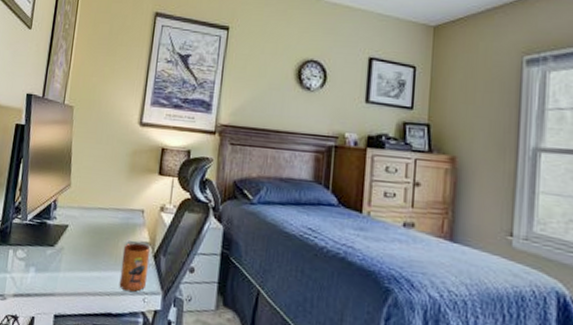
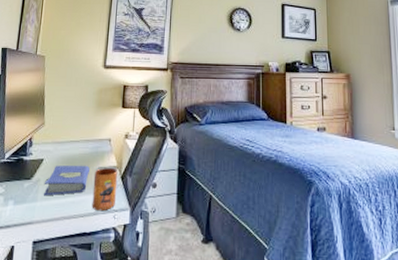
hardcover book: none [67,234,119,269] -> present [44,165,90,196]

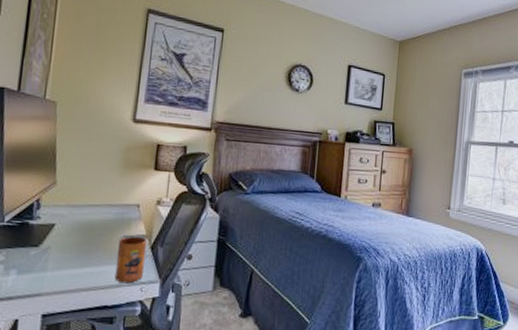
hardcover book: present [44,165,90,196] -> none [55,232,113,266]

